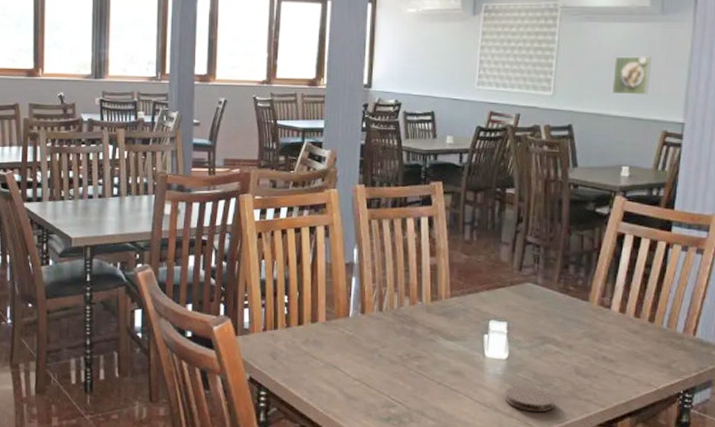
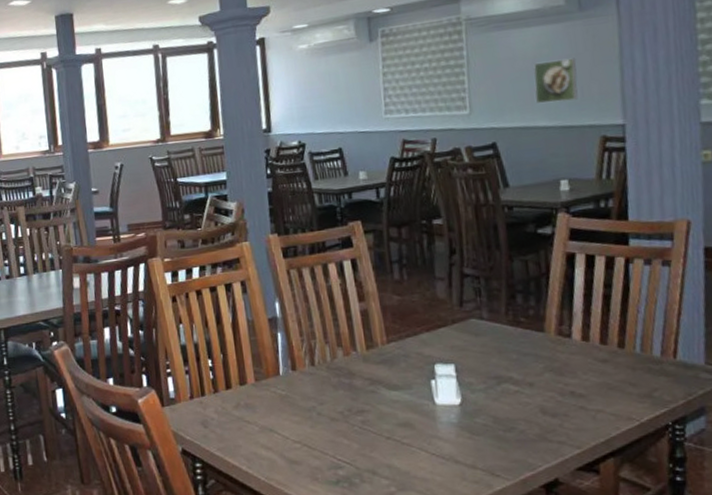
coaster: present [504,385,554,413] -> none [463,432,523,461]

